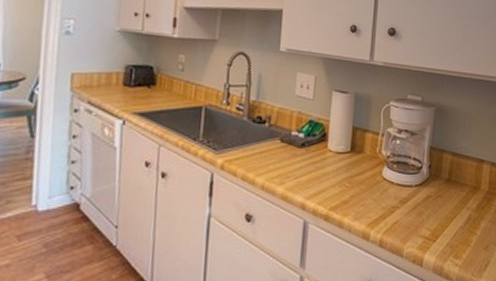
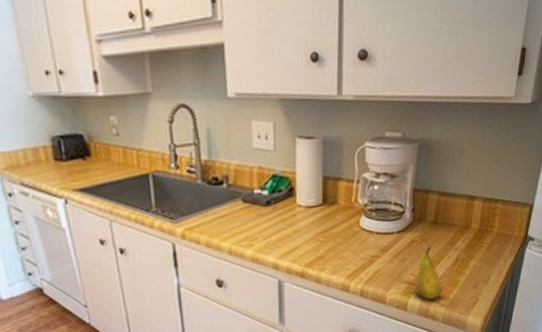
fruit: none [430,203,457,257] -> present [415,246,443,300]

